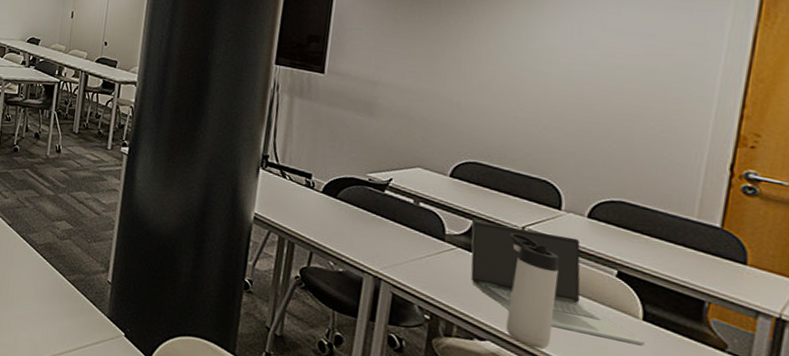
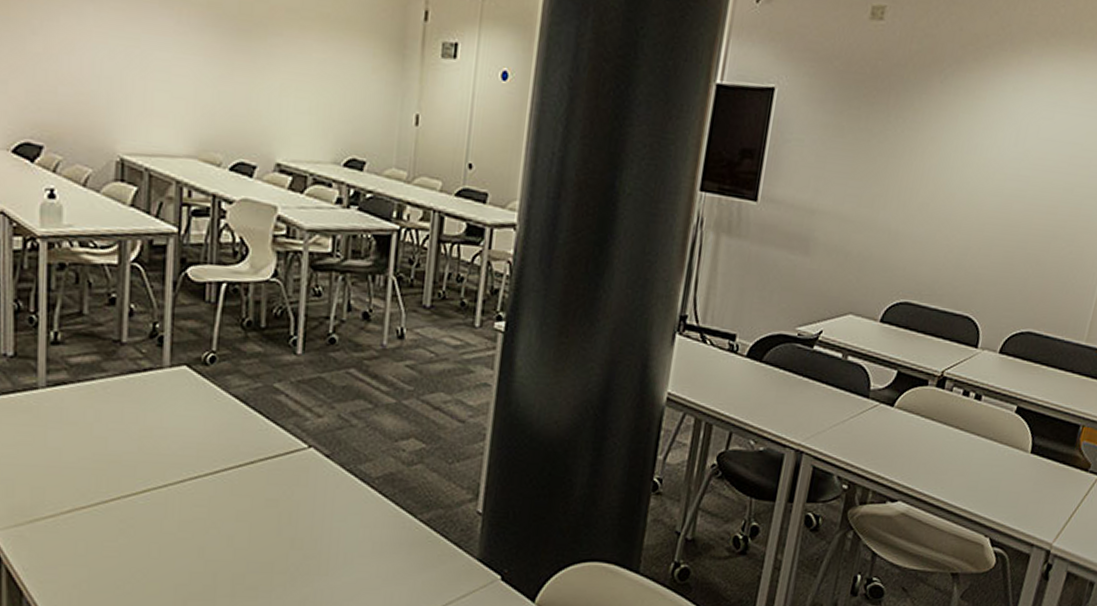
laptop: present [470,221,645,345] -> none [889,371,1030,478]
thermos bottle: present [505,232,560,349] -> none [916,378,971,500]

